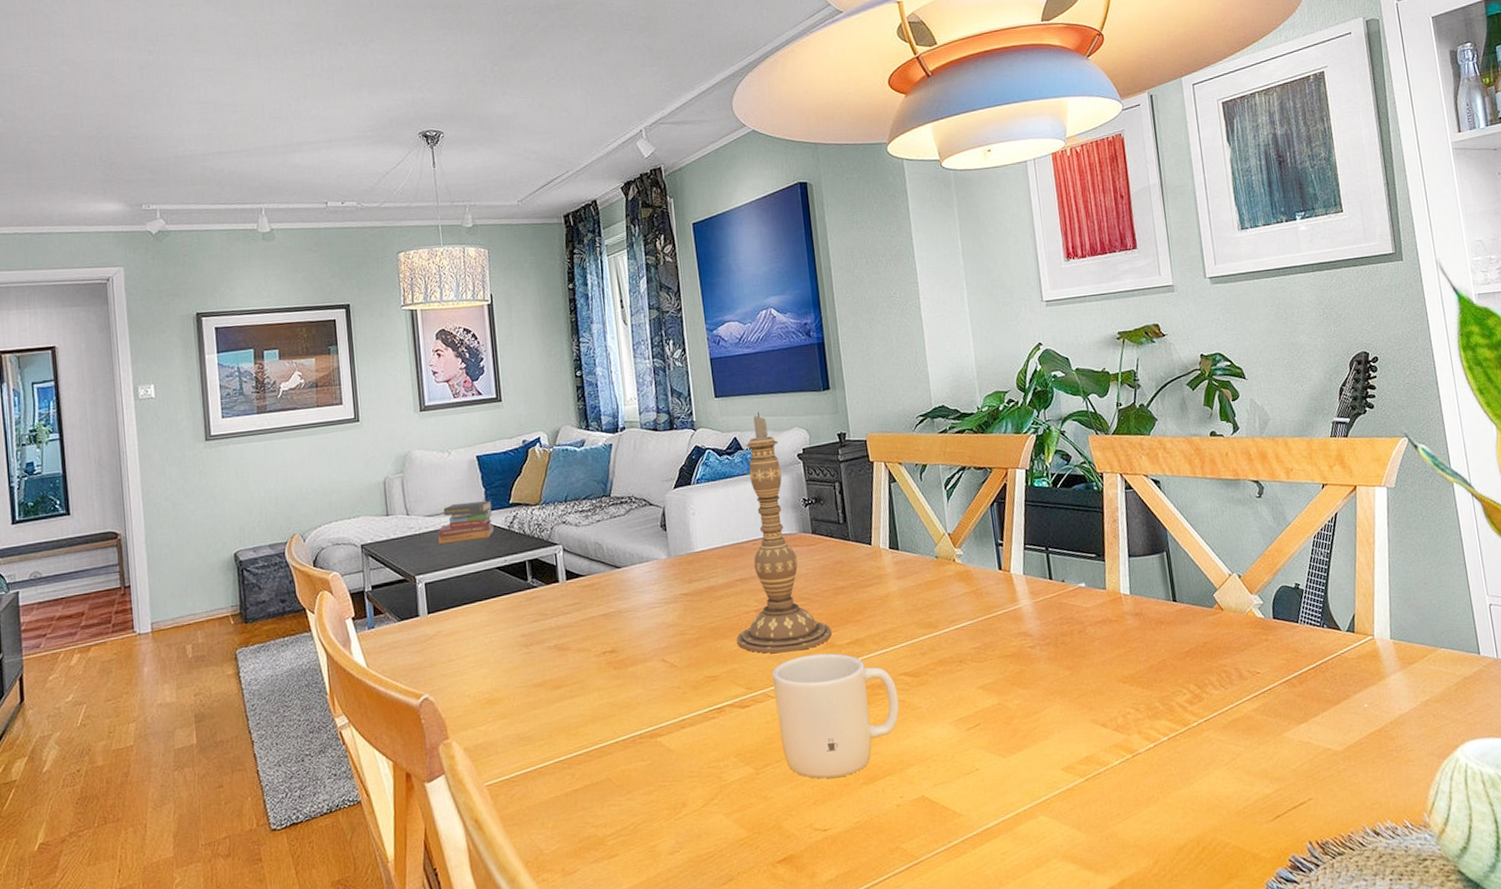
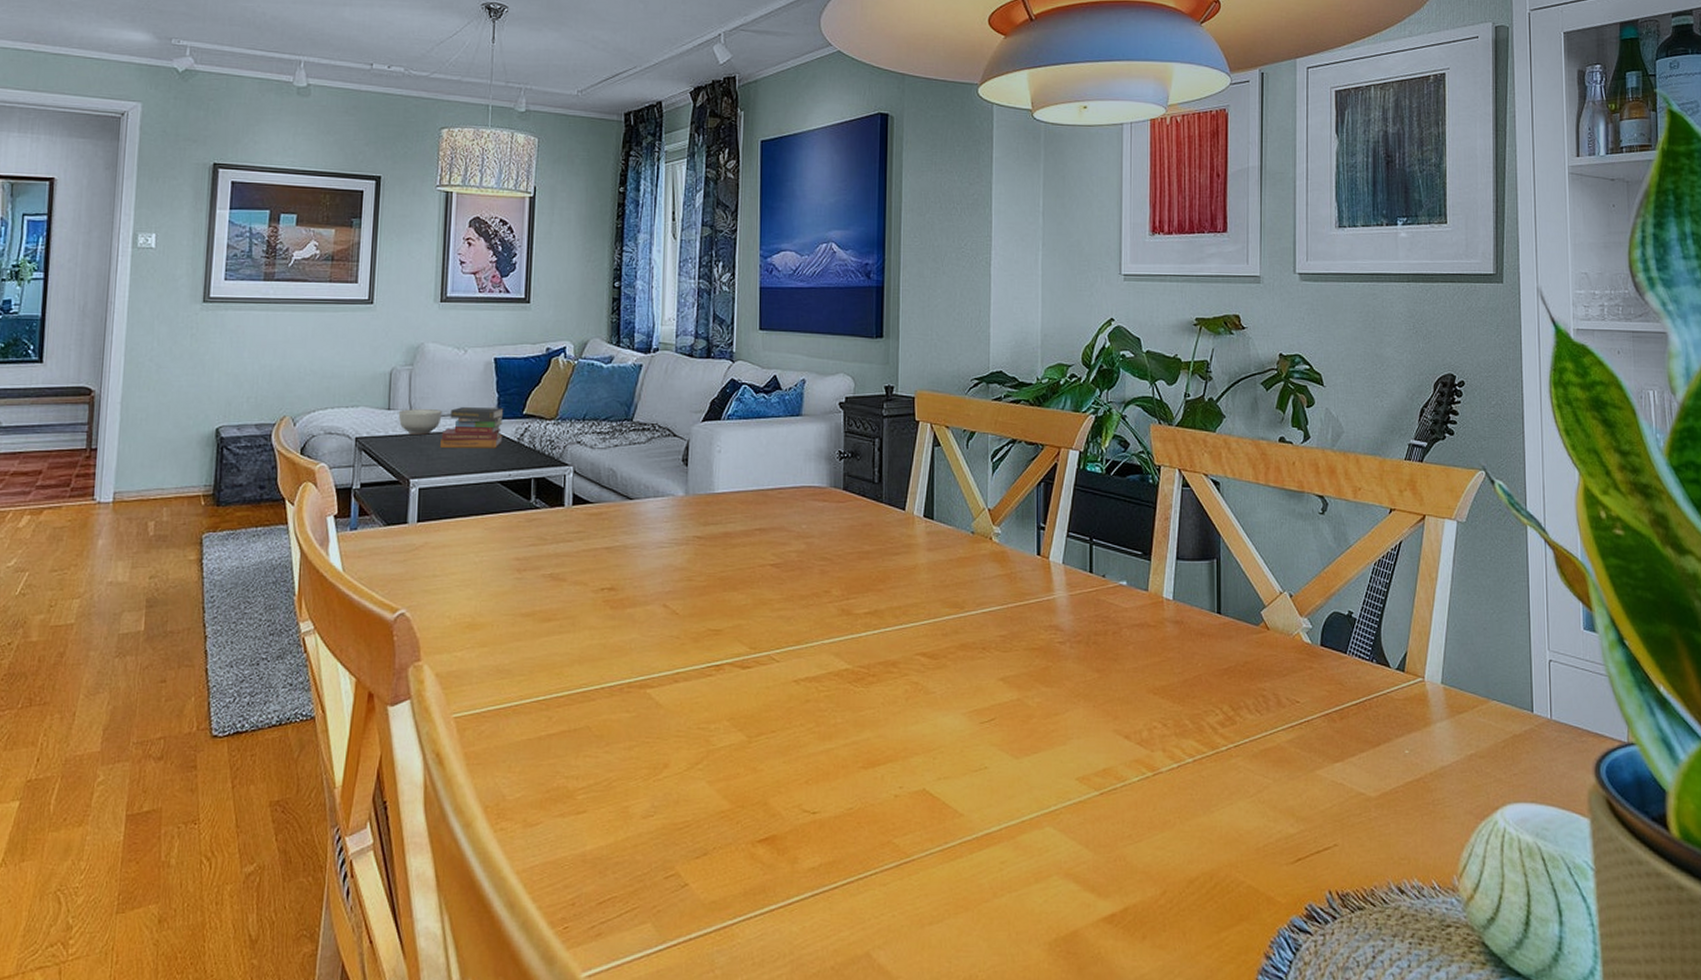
bowl: none [396,509,436,536] -> present [398,409,442,435]
candlestick: present [736,412,832,654] -> none [747,351,850,614]
mug: present [771,653,900,779] -> none [779,620,912,758]

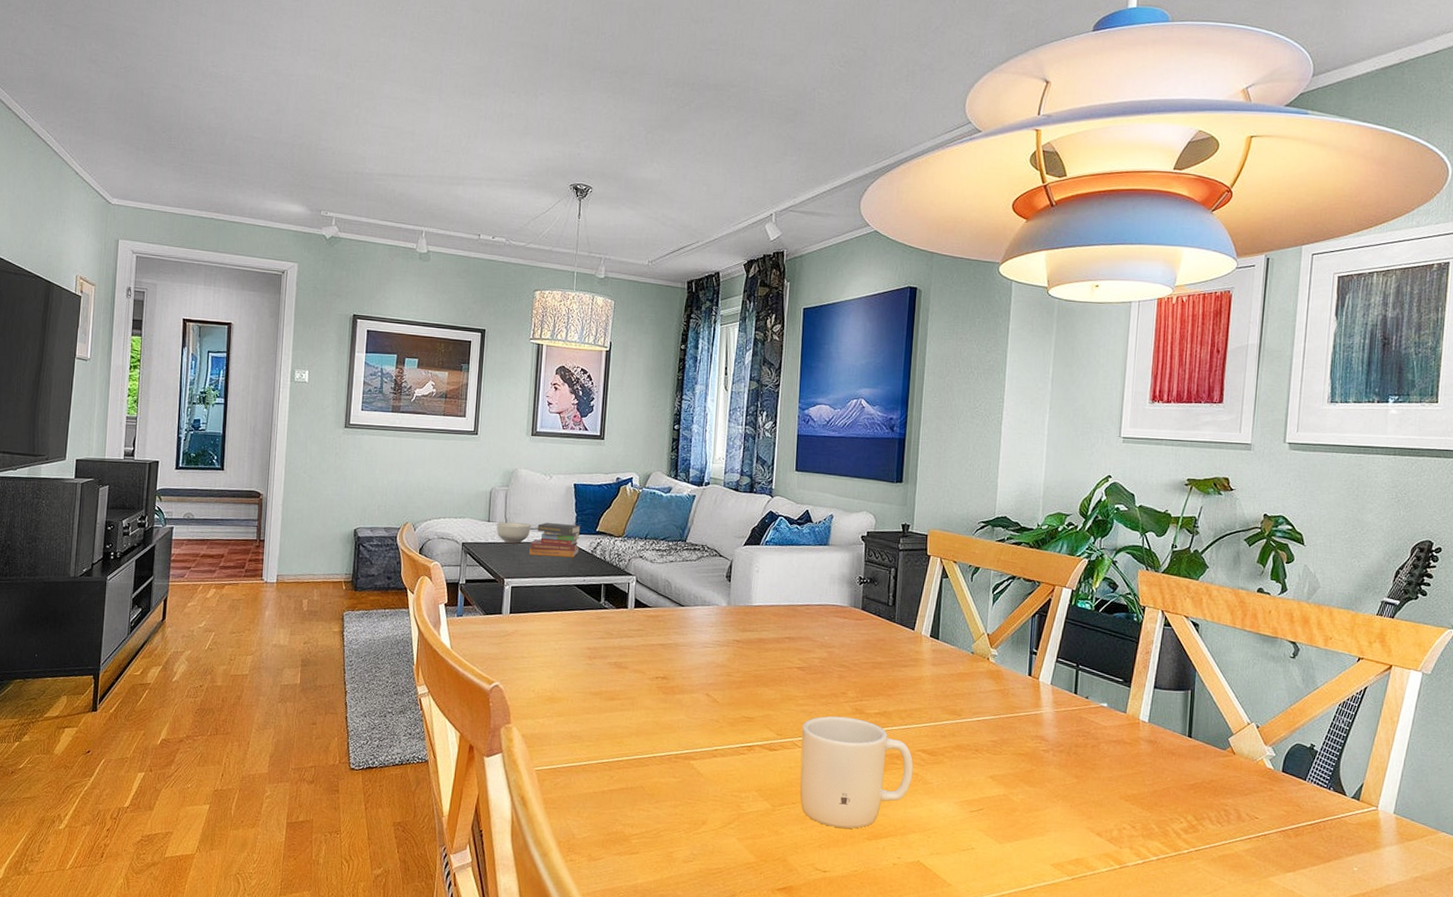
mug: none [779,620,912,758] -> present [799,716,914,829]

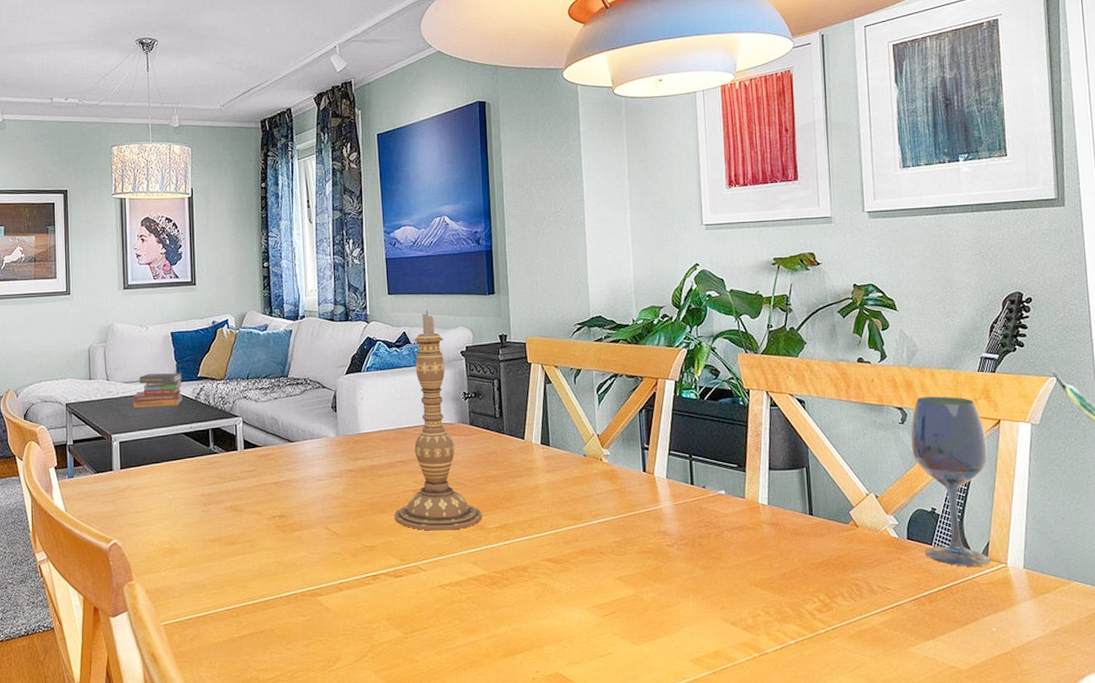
bowl: present [496,522,531,544] -> none [98,377,133,399]
candlestick: none [776,491,863,711] -> present [394,310,482,531]
mug: present [799,716,914,829] -> none [424,534,541,649]
wineglass: none [1297,634,1375,807] -> present [910,396,991,567]

